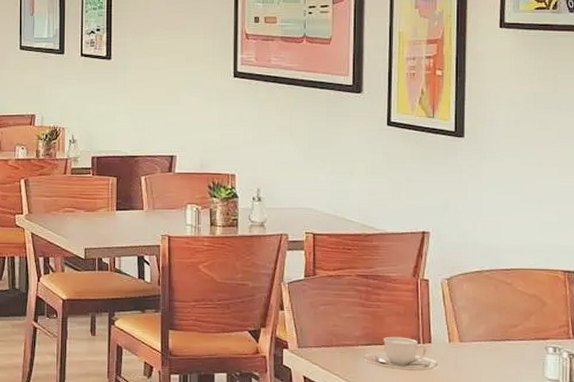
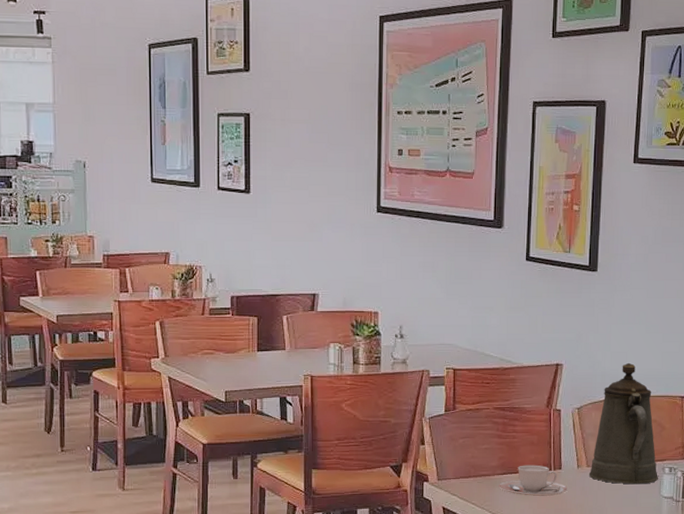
coffee pot: none [461,232,542,364] -> present [588,362,659,485]

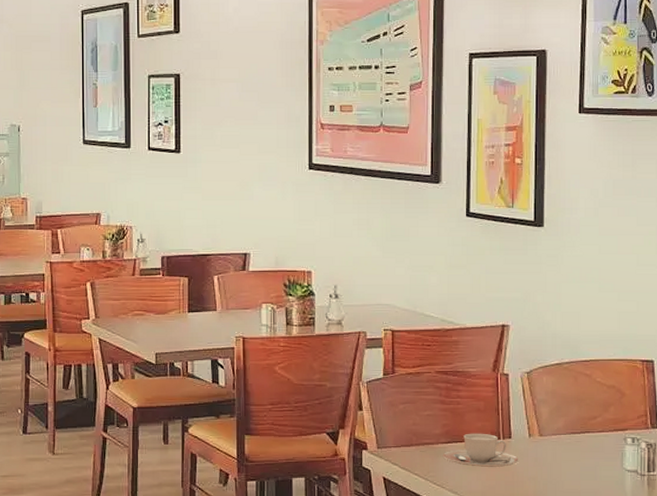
coffee pot: present [588,362,659,485] -> none [541,323,621,456]

